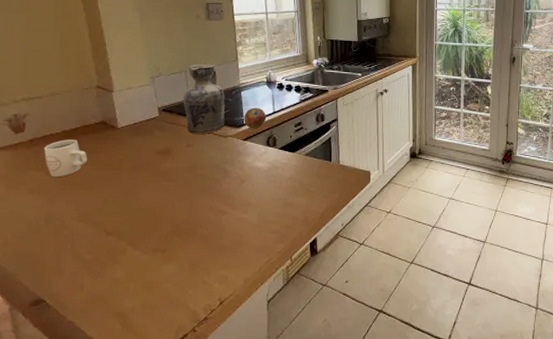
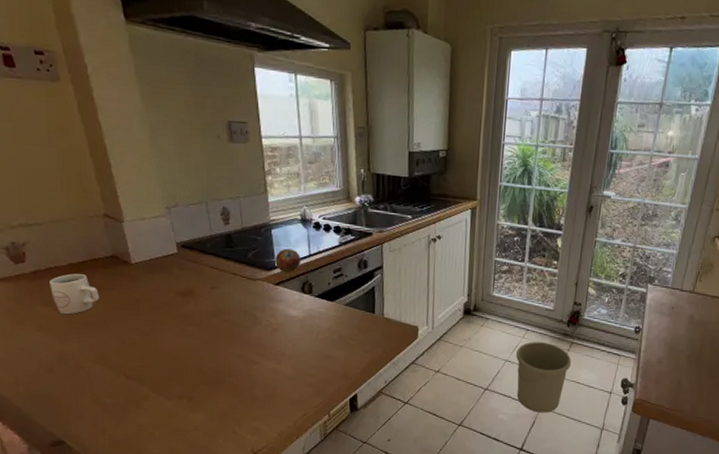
ceramic jug: present [183,64,226,135] -> none [204,194,254,276]
bucket: none [459,180,509,247] -> present [516,342,572,413]

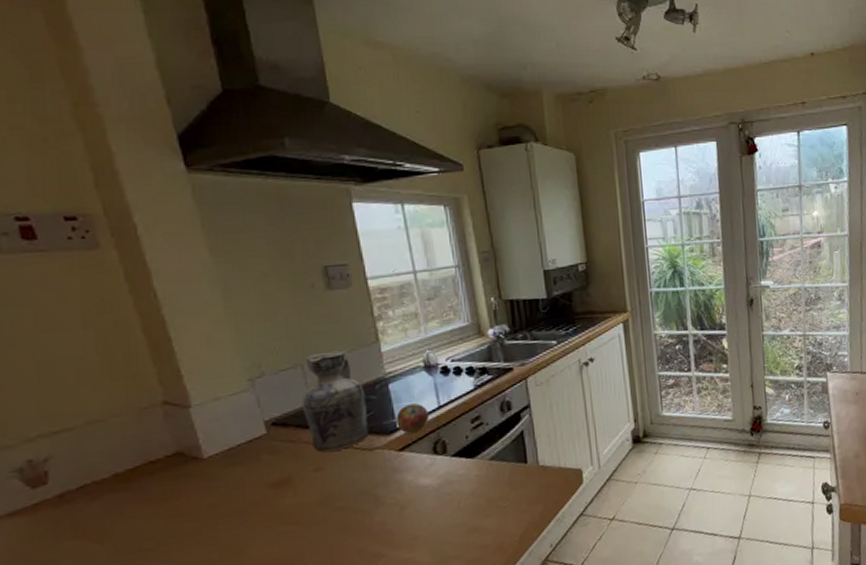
mug: present [49,273,100,315] -> none [84,484,160,546]
ceramic jug: none [204,194,254,276] -> present [301,350,370,453]
bucket: present [516,342,572,413] -> none [700,458,764,545]

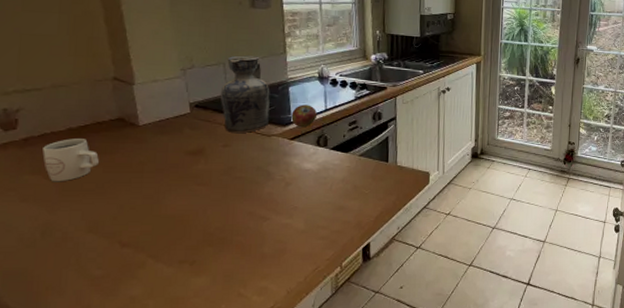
mug: none [84,484,160,546] -> present [42,139,100,182]

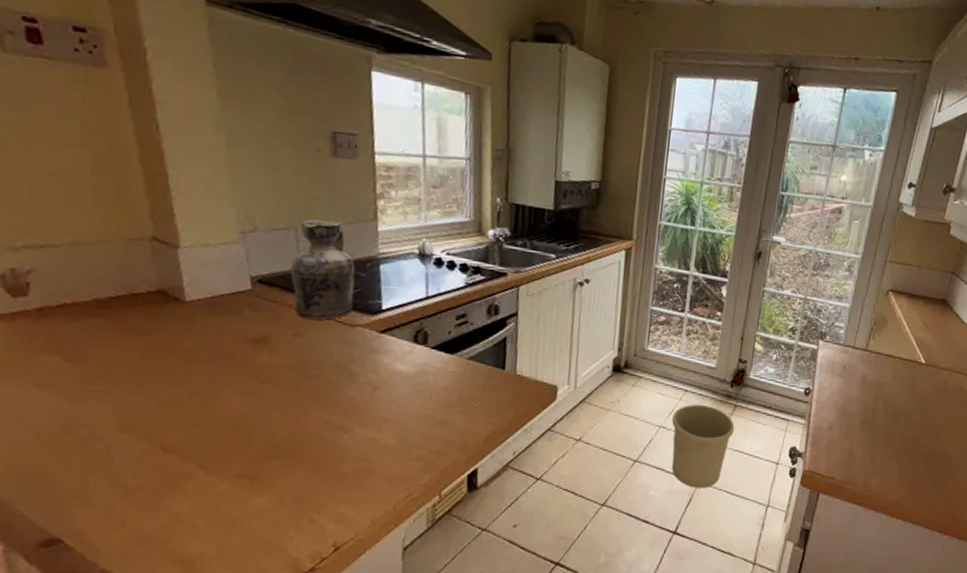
mug: present [42,139,100,182] -> none [62,312,136,367]
fruit: present [291,104,318,128] -> none [382,288,416,319]
bucket: none [520,180,569,246] -> present [671,404,735,488]

